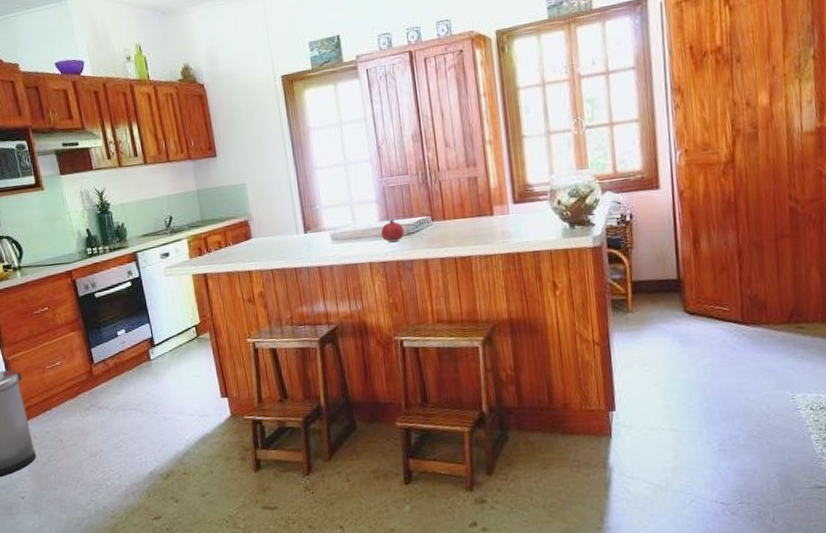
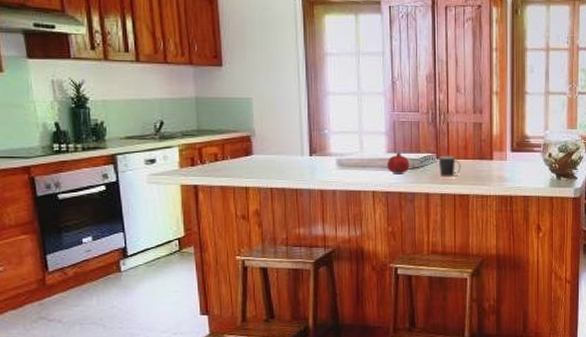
mug: none [433,216,459,242] -> present [438,155,461,179]

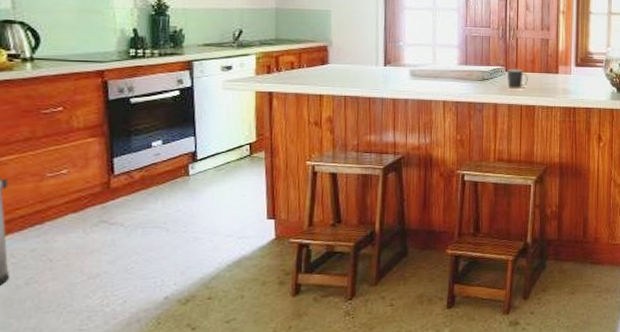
fruit: present [386,153,410,174] -> none [457,65,480,85]

